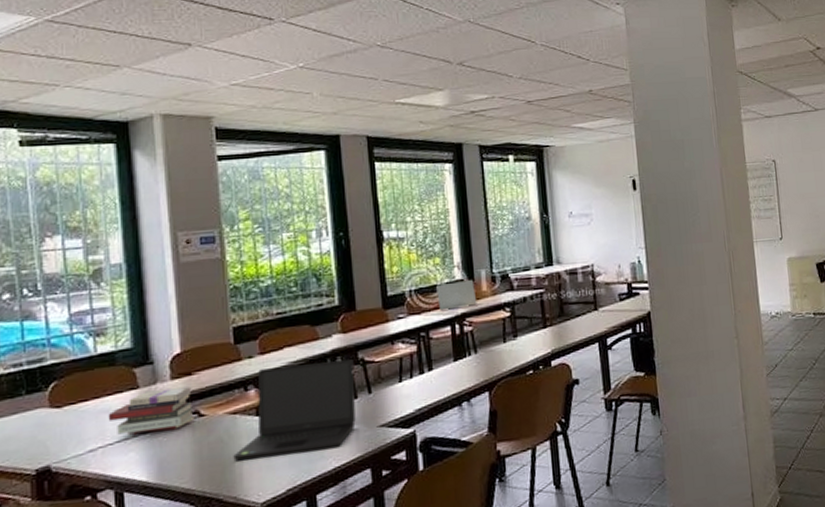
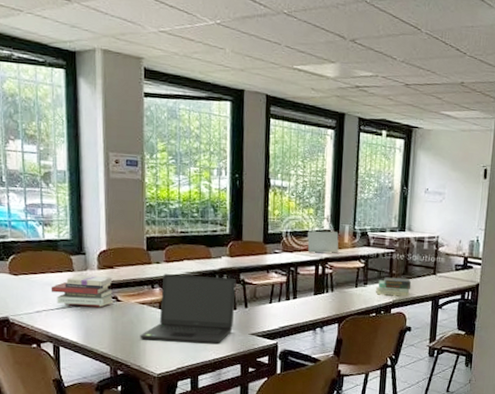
books: none [528,320,571,347] -> present [375,277,411,297]

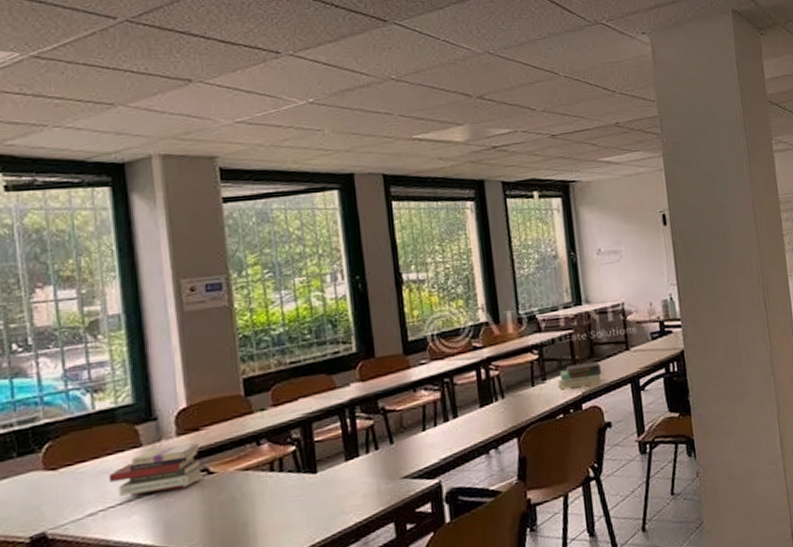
laptop: present [140,274,236,343] -> none [246,409,377,520]
laptop: present [307,231,339,254] -> none [460,322,504,355]

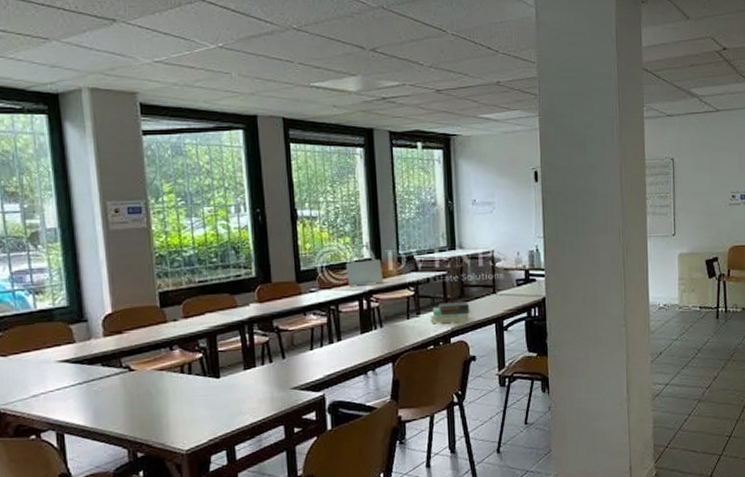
books: present [108,443,204,497] -> none [48,344,126,383]
laptop: none [460,322,504,355] -> present [346,260,384,286]

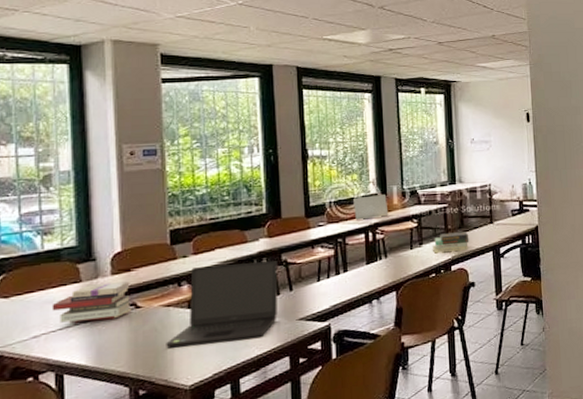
books: none [48,344,126,383] -> present [52,281,132,323]
laptop: none [161,327,271,412] -> present [166,261,278,348]

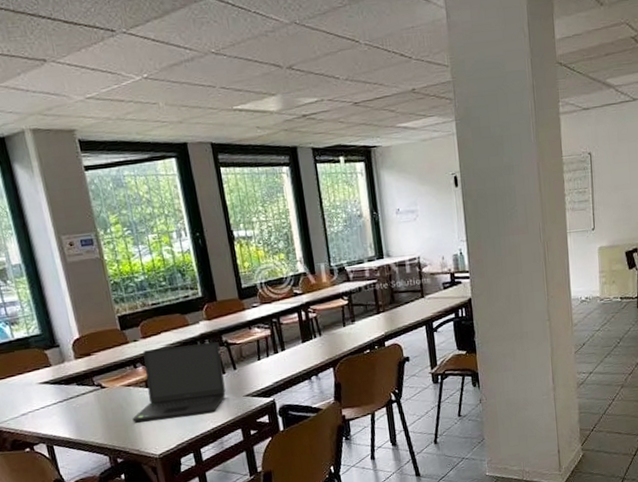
books: present [52,281,132,323] -> none [31,365,99,402]
laptop: present [353,194,389,220] -> none [283,273,319,300]
books: present [432,232,469,254] -> none [364,307,401,330]

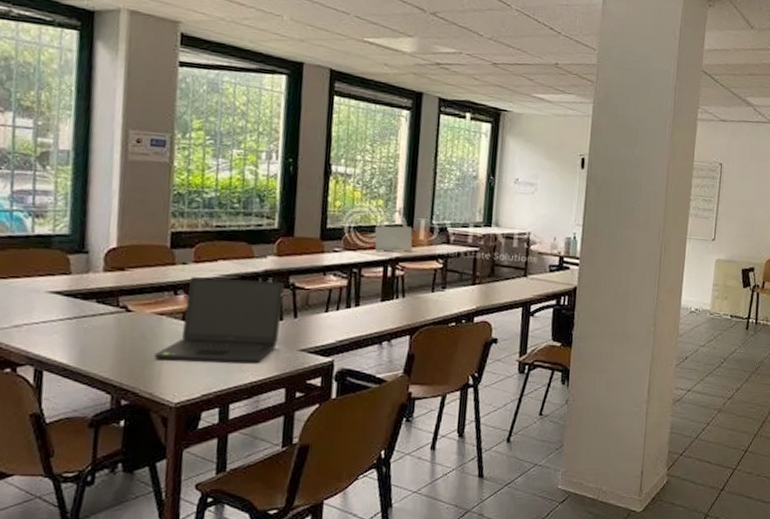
laptop: none [283,273,319,300] -> present [374,226,413,252]

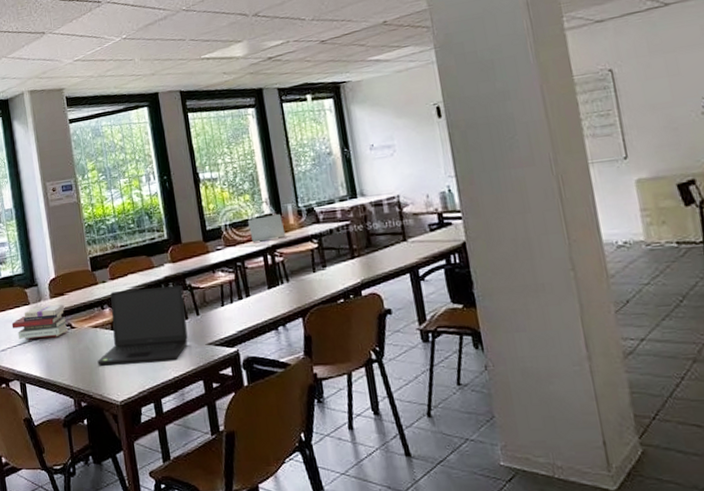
books: none [37,279,123,320] -> present [11,304,68,339]

